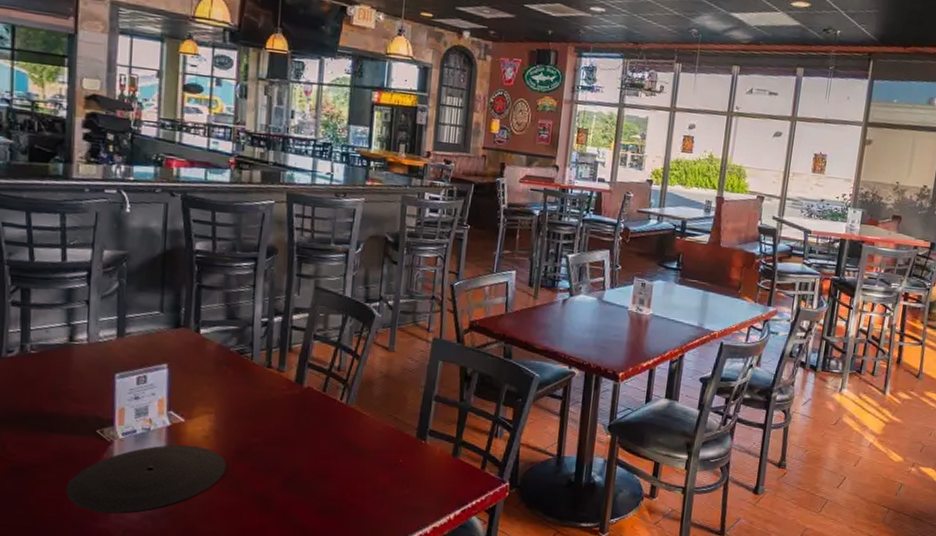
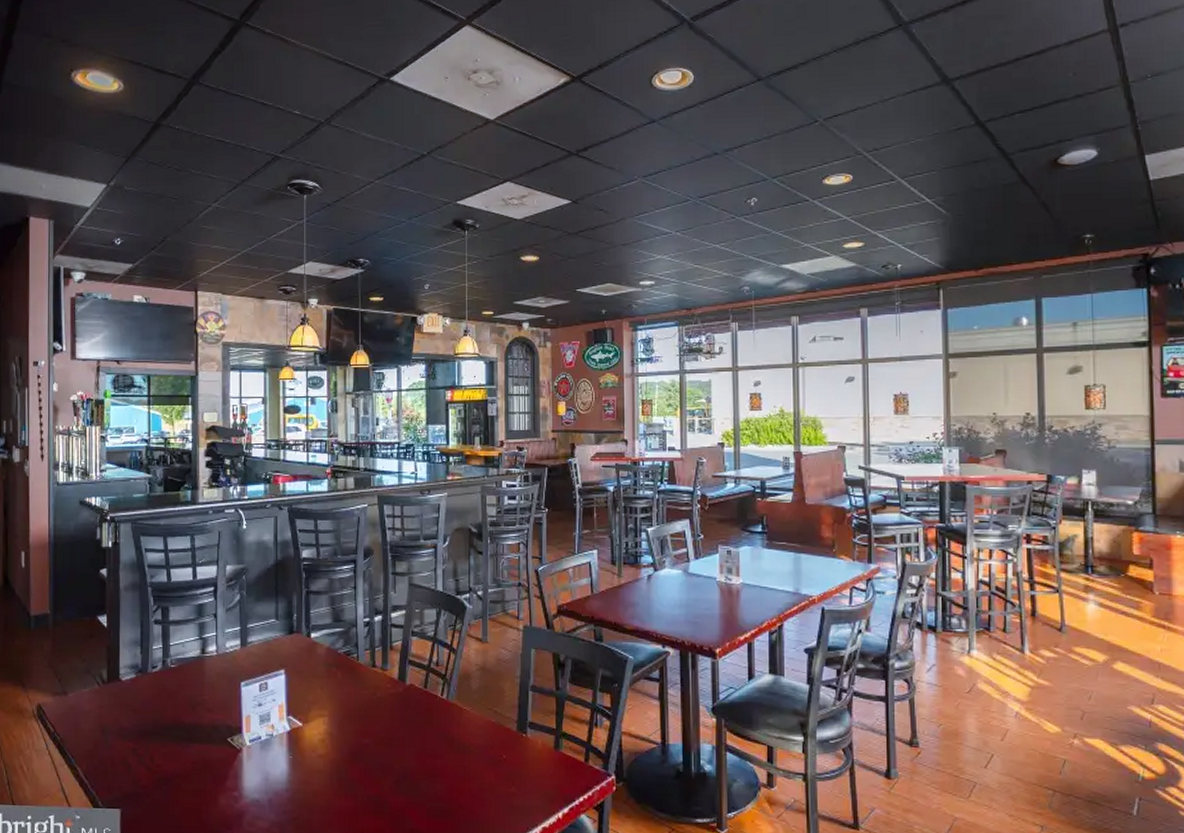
plate: present [65,445,227,514] -> none [204,750,342,821]

